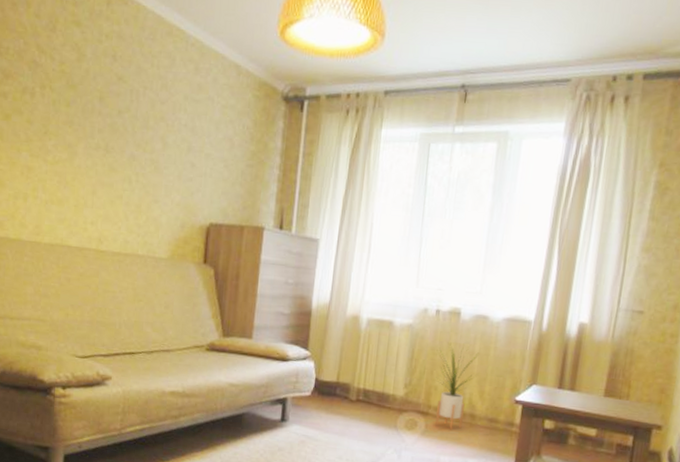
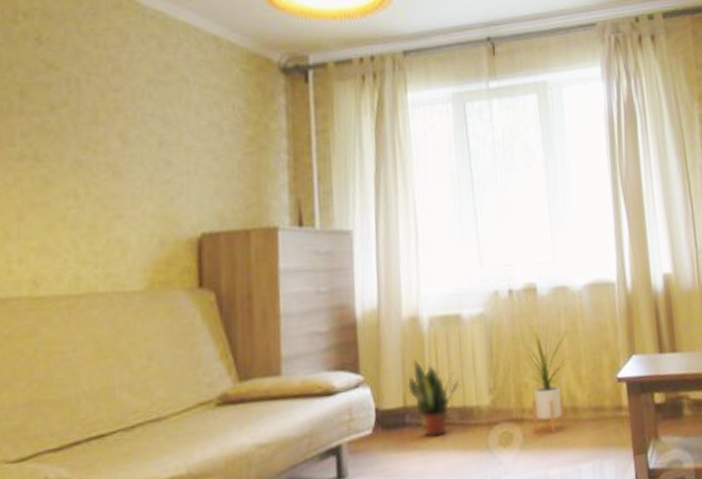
potted plant: none [342,348,383,411] -> present [407,359,460,438]

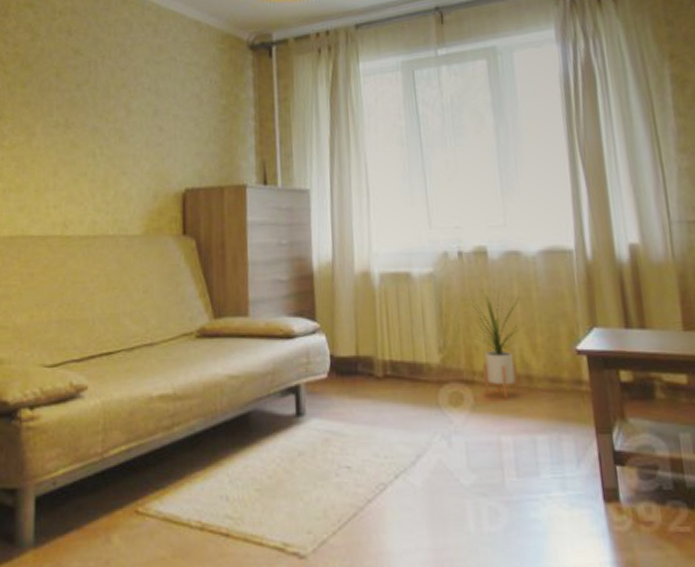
potted plant: present [407,359,460,438] -> none [360,312,410,389]

